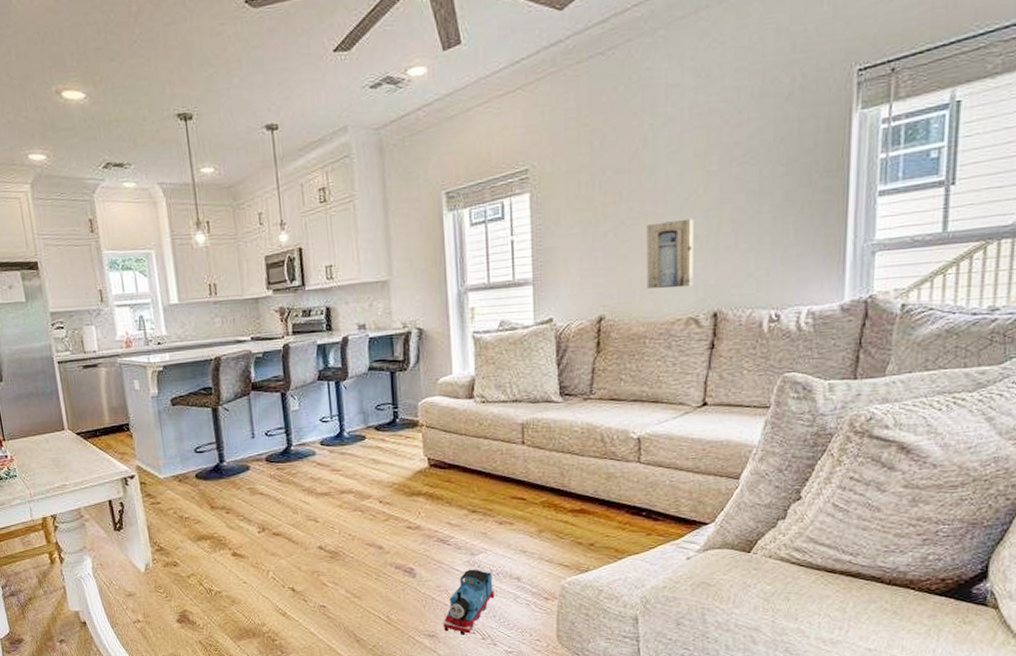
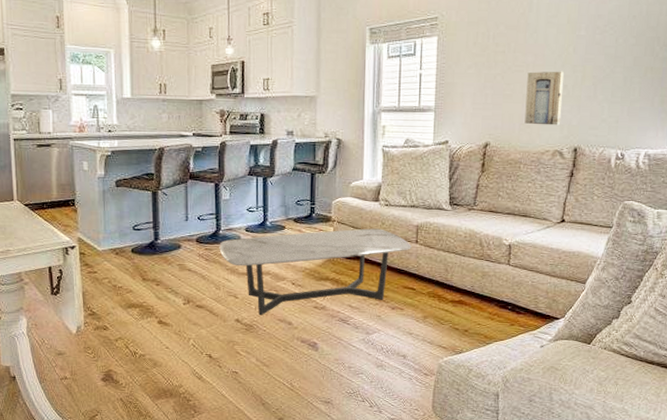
coffee table: none [292,430,517,541] -> present [219,228,412,316]
toy train: present [443,569,495,635] -> none [338,346,384,403]

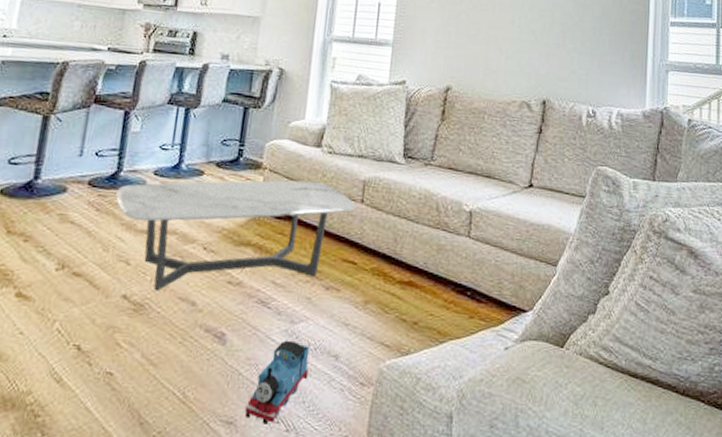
toy train: none [338,346,384,403] -> present [244,340,310,425]
wall art: present [524,71,564,126] -> none [490,12,531,74]

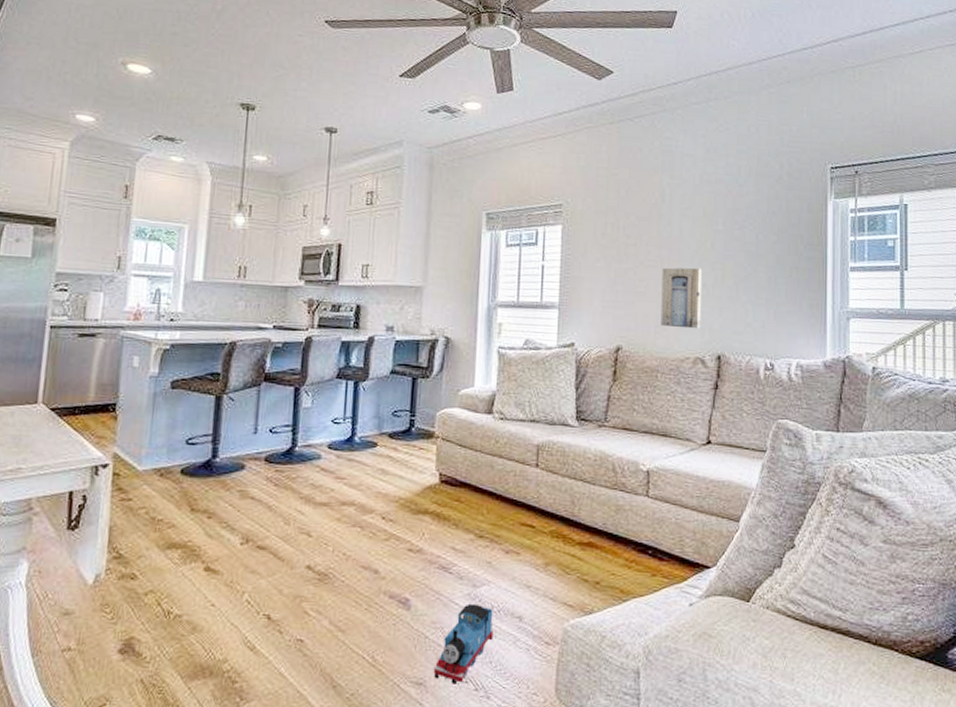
coffee table: present [116,180,356,292] -> none [293,447,531,561]
wall art: none [490,12,531,74] -> present [660,267,702,329]

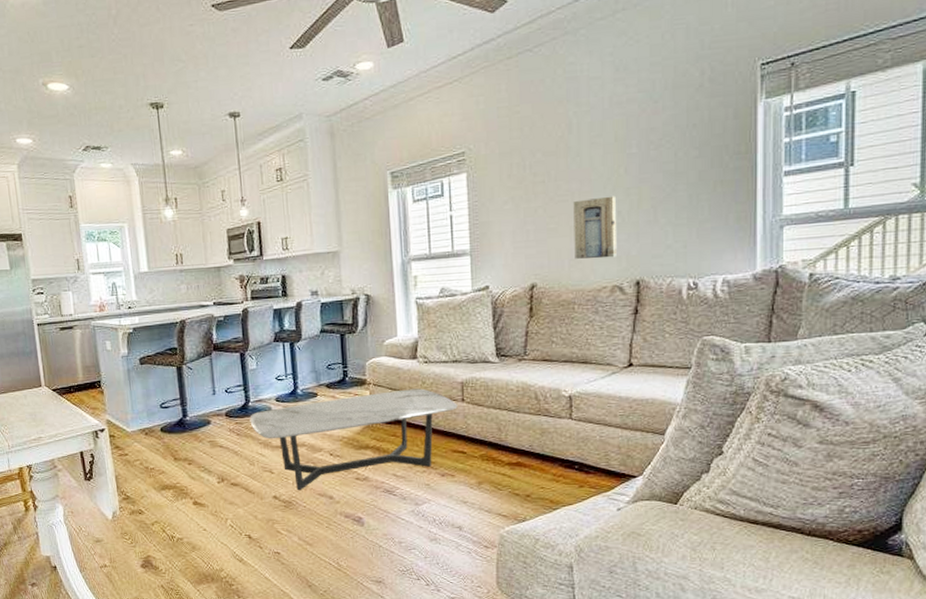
coffee table: none [293,447,531,561] -> present [250,388,458,491]
toy train: present [433,603,494,684] -> none [389,518,438,581]

